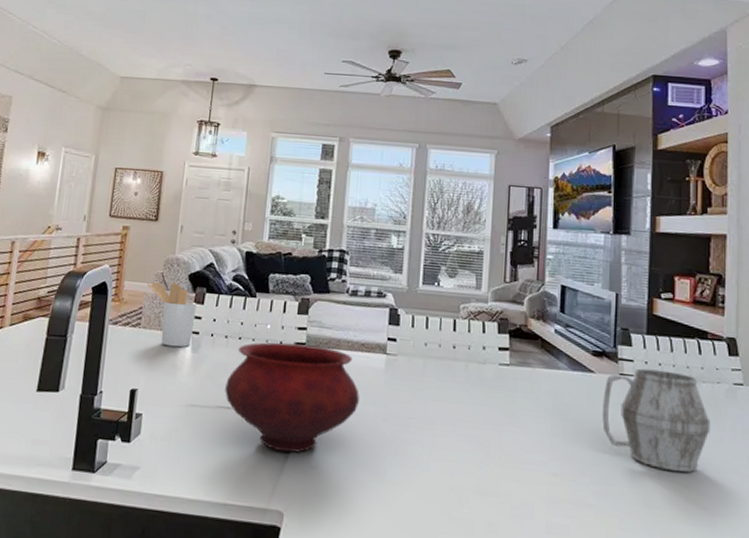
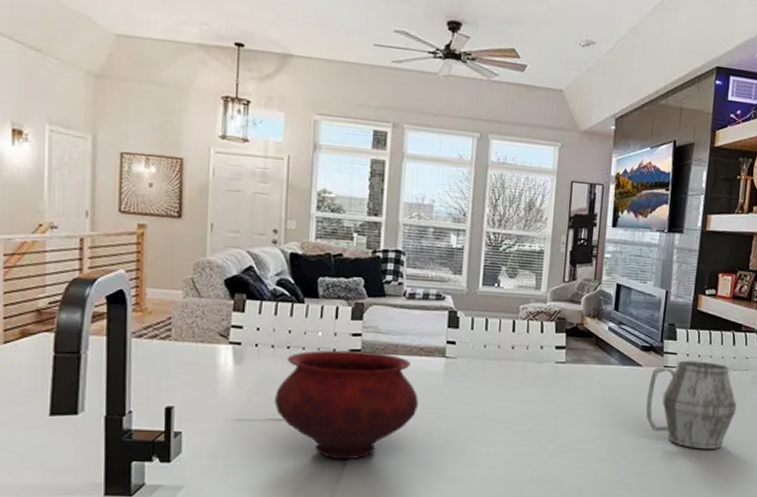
utensil holder: present [146,282,197,348] -> none [174,289,236,360]

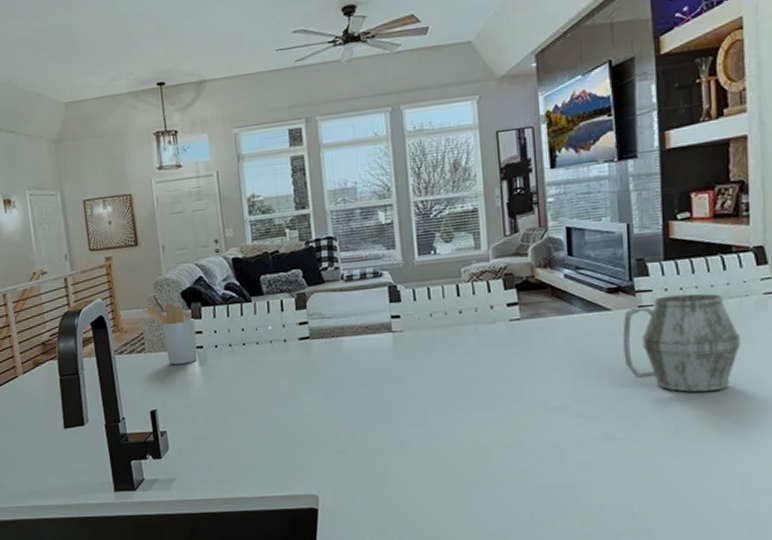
utensil holder: none [174,289,236,360] -> present [141,303,198,365]
bowl: present [275,350,418,460] -> none [239,337,373,443]

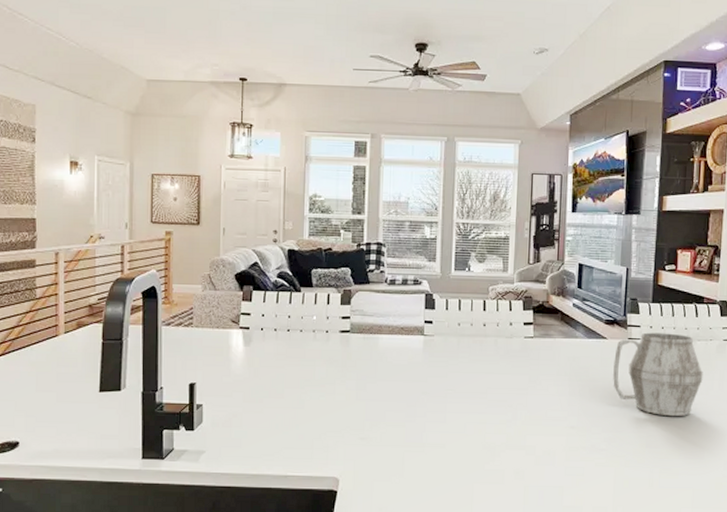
utensil holder: present [141,303,198,365] -> none [195,283,245,343]

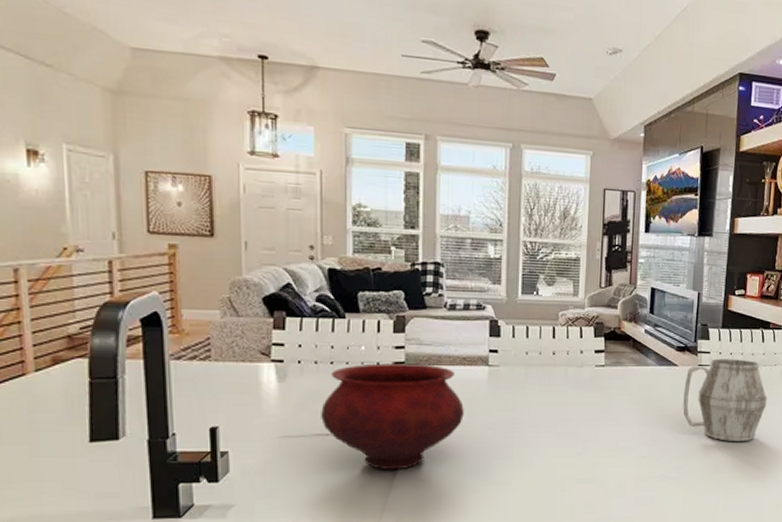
bowl: none [278,331,401,428] -> present [321,363,464,471]

